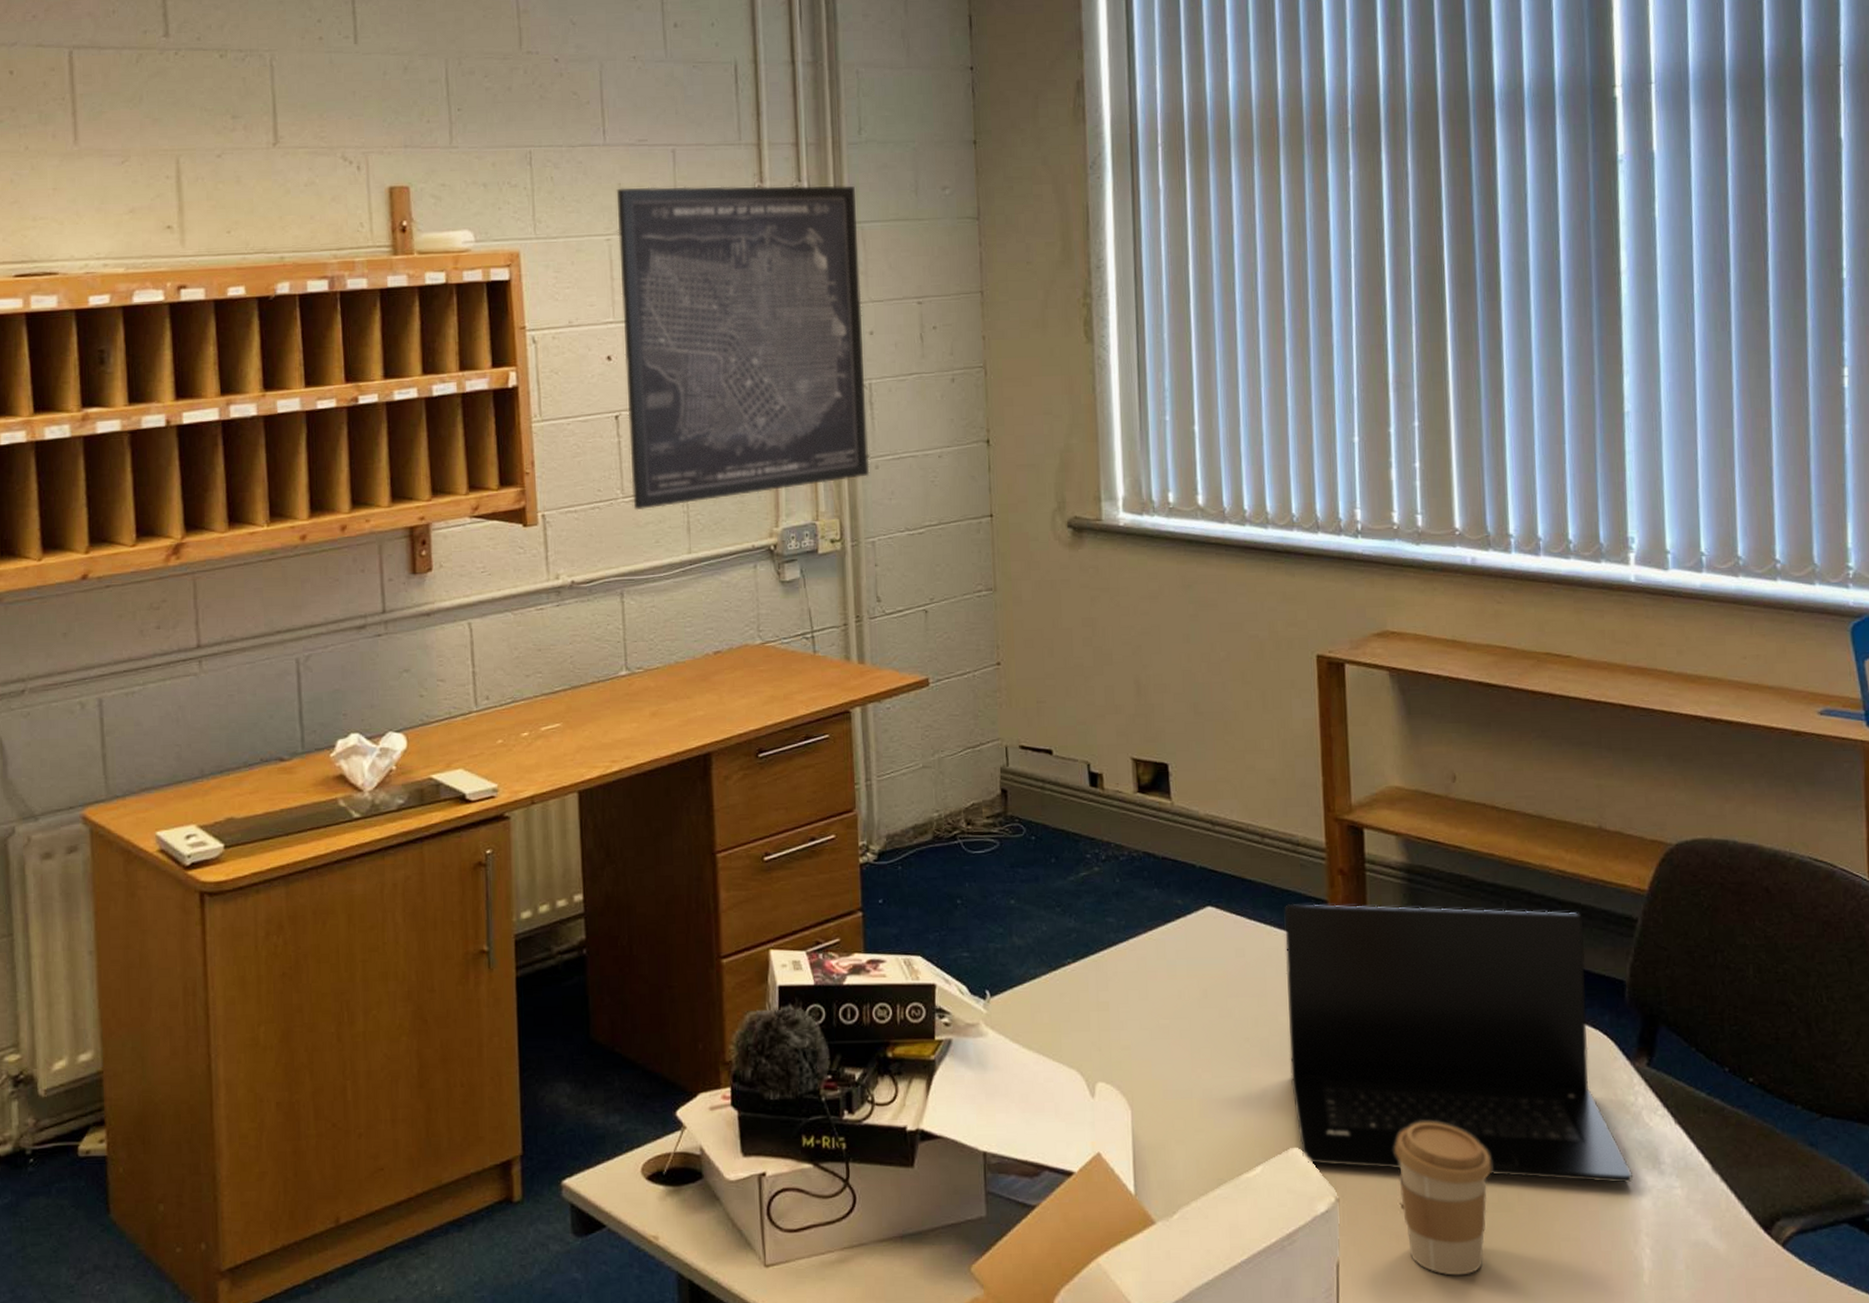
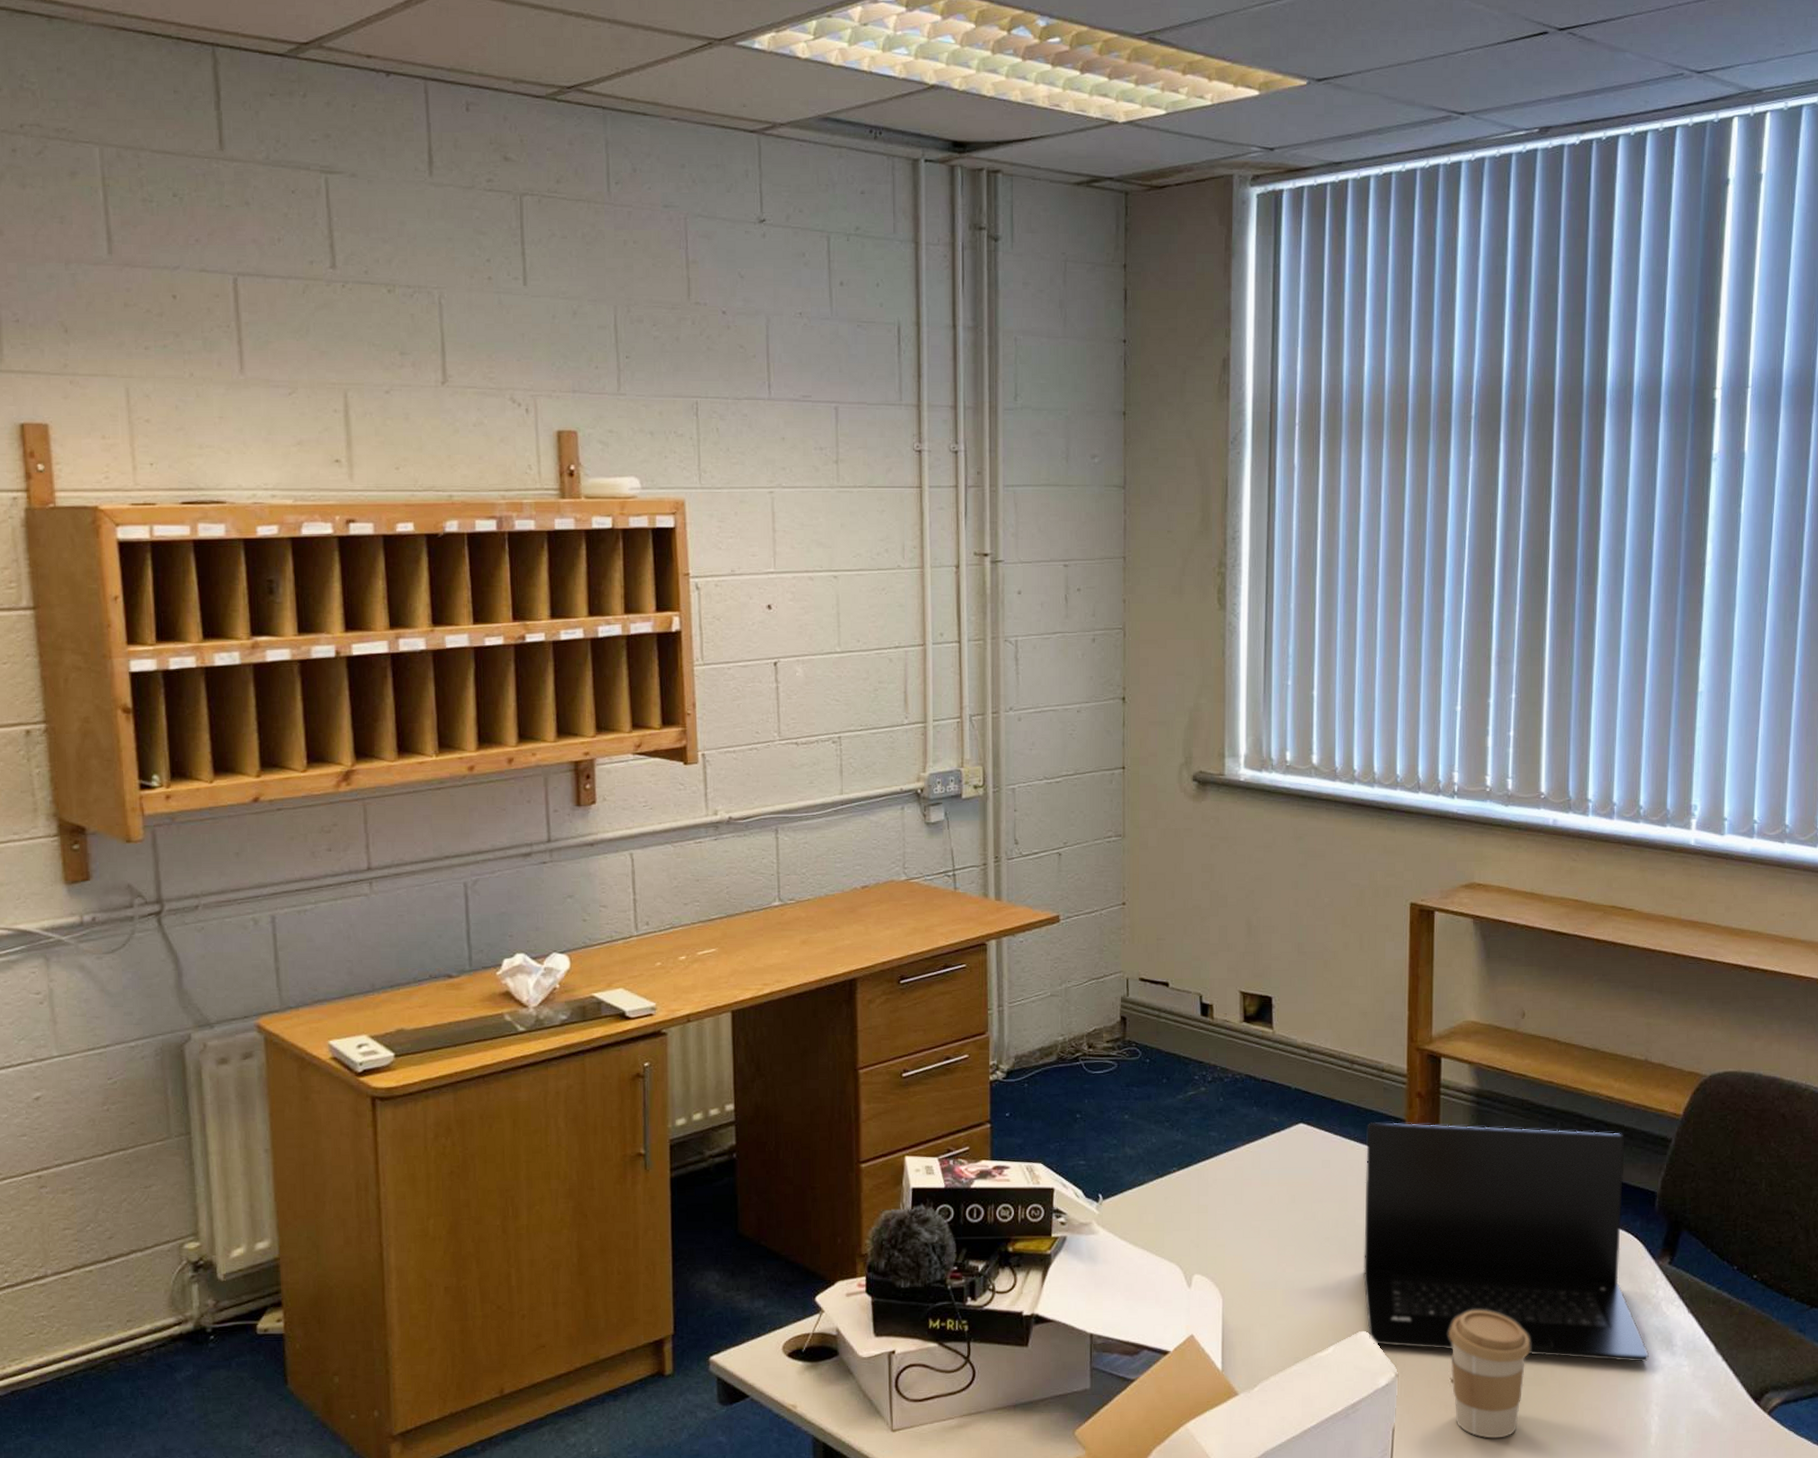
wall art: present [616,185,870,511] -> none [780,442,1013,753]

